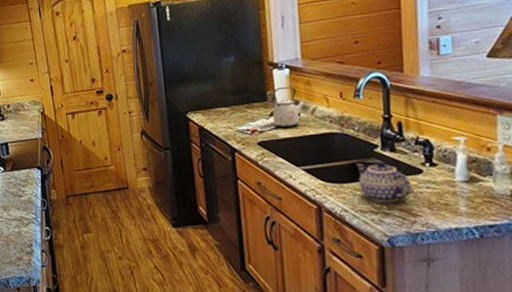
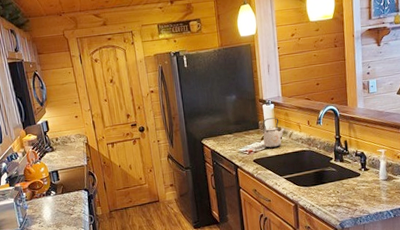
teapot: present [356,162,412,203] -> none [319,169,354,199]

